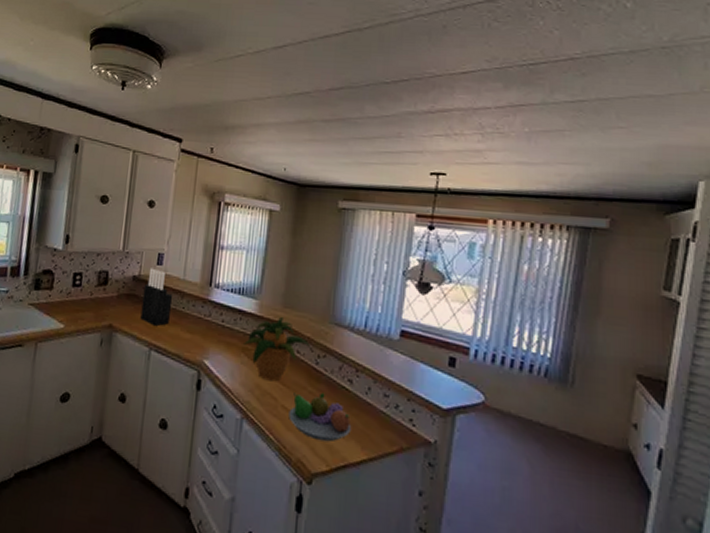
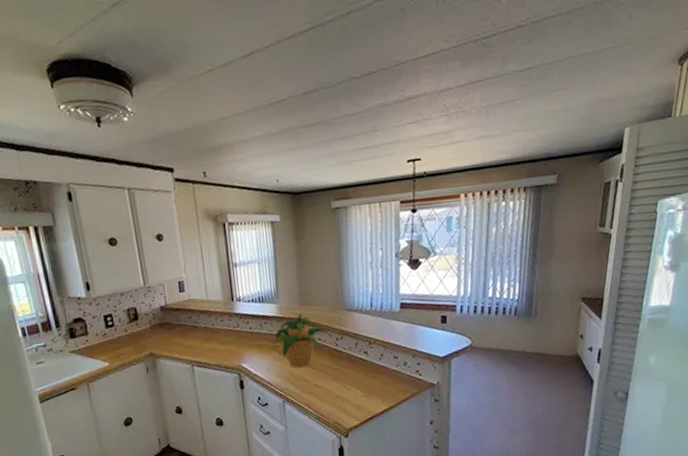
knife block: present [140,268,173,326] -> none [172,296,204,345]
fruit bowl: present [288,392,352,442] -> none [321,367,373,404]

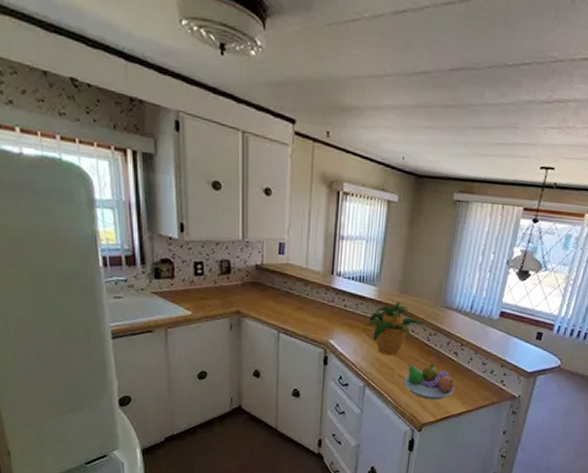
fruit bowl: none [321,367,373,404] -> present [404,363,455,400]

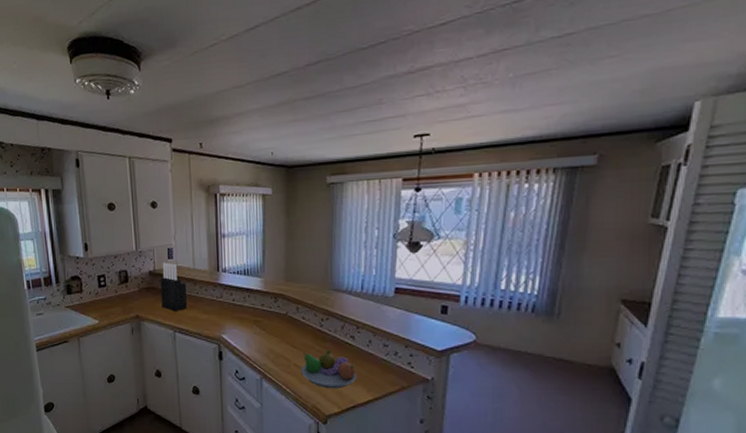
knife block: none [267,257,297,311] -> present [160,262,187,311]
potted plant: present [365,302,424,356] -> none [255,290,314,346]

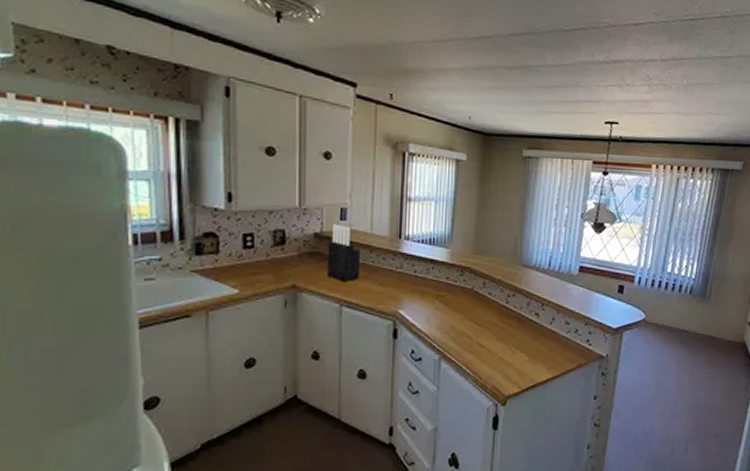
fruit bowl: present [301,350,357,389] -> none [483,327,539,368]

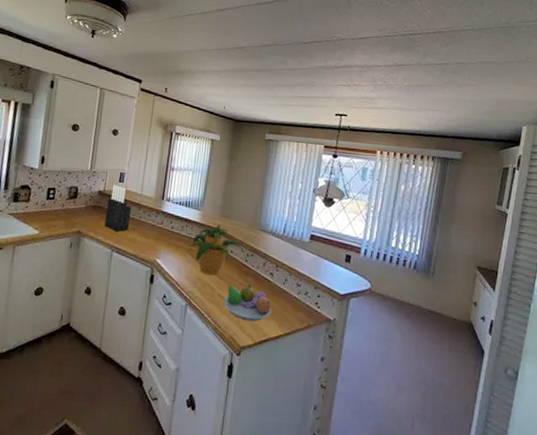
potted plant: none [438,264,501,323] -> present [189,225,242,276]
fruit bowl: none [483,327,539,368] -> present [223,283,272,322]

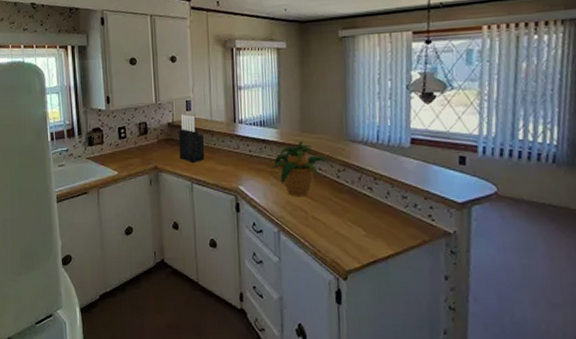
fruit bowl: present [223,283,272,322] -> none [319,201,377,243]

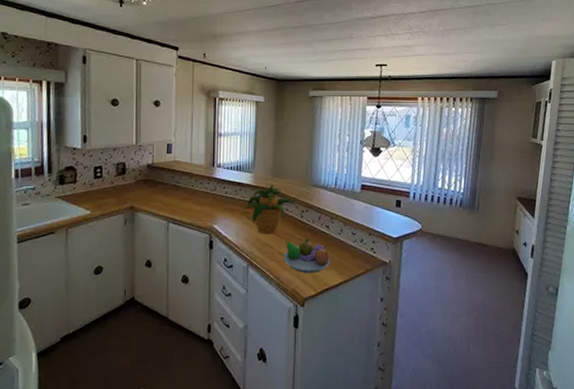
knife block: present [178,114,205,162] -> none [157,156,183,202]
fruit bowl: none [319,201,377,243] -> present [283,238,331,274]

